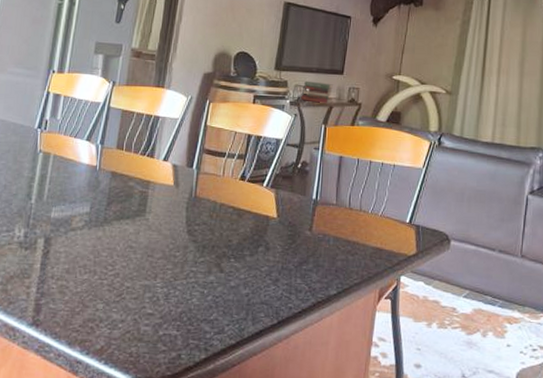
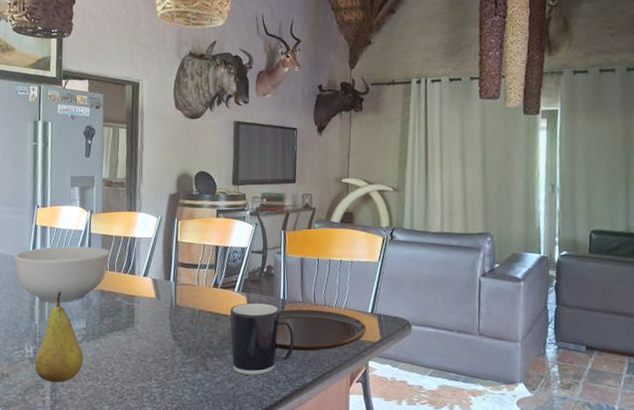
bowl: none [17,118,129,182] -> present [15,246,110,303]
fruit: none [23,169,83,273] -> present [35,292,84,383]
mug: none [251,201,324,282] -> present [230,303,295,376]
plate: none [301,211,402,260] -> present [275,309,367,351]

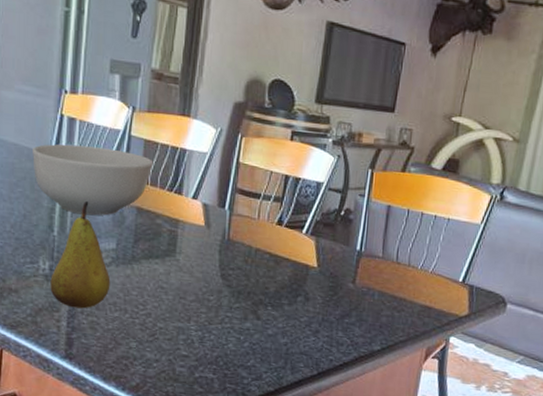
mug: present [230,303,295,376] -> none [289,248,368,334]
books: present [259,191,288,212] -> none [345,117,382,146]
plate: present [275,309,367,351] -> none [343,263,454,317]

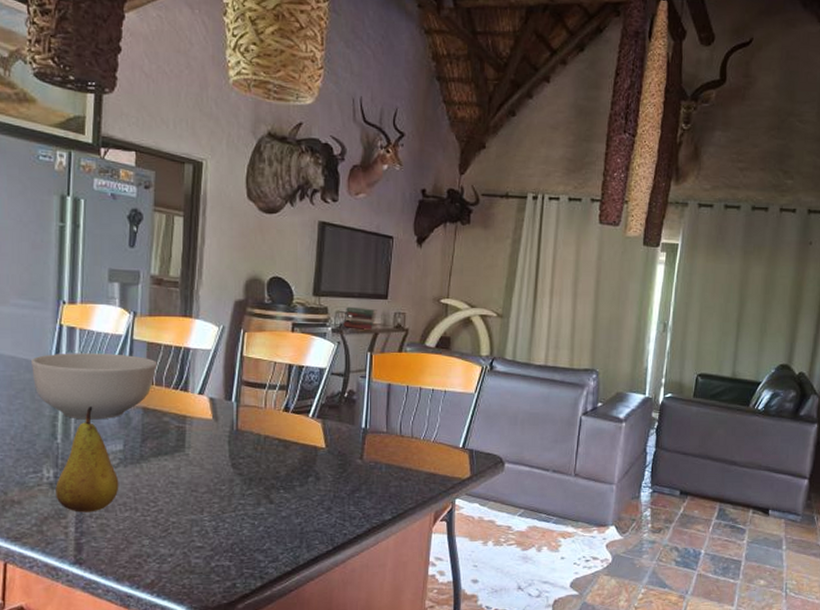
books: none [345,117,382,146] -> present [343,306,377,331]

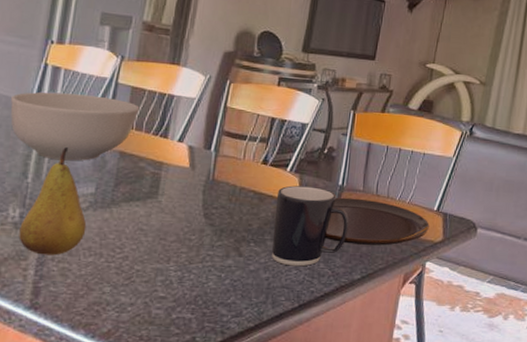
mug: none [302,431,376,510] -> present [272,185,349,267]
books: present [343,306,377,331] -> none [329,65,364,90]
plate: none [352,440,456,485] -> present [325,197,430,246]

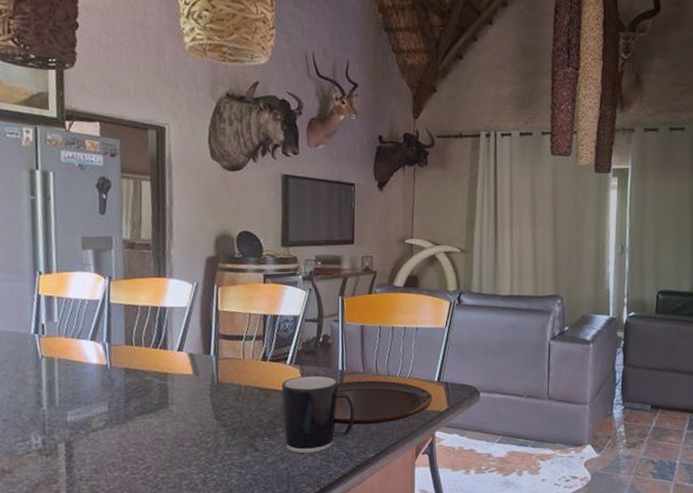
bowl: present [10,92,140,161] -> none [12,318,136,386]
fruit: present [19,147,87,256] -> none [44,372,107,476]
books: none [329,65,364,90] -> present [313,253,346,276]

